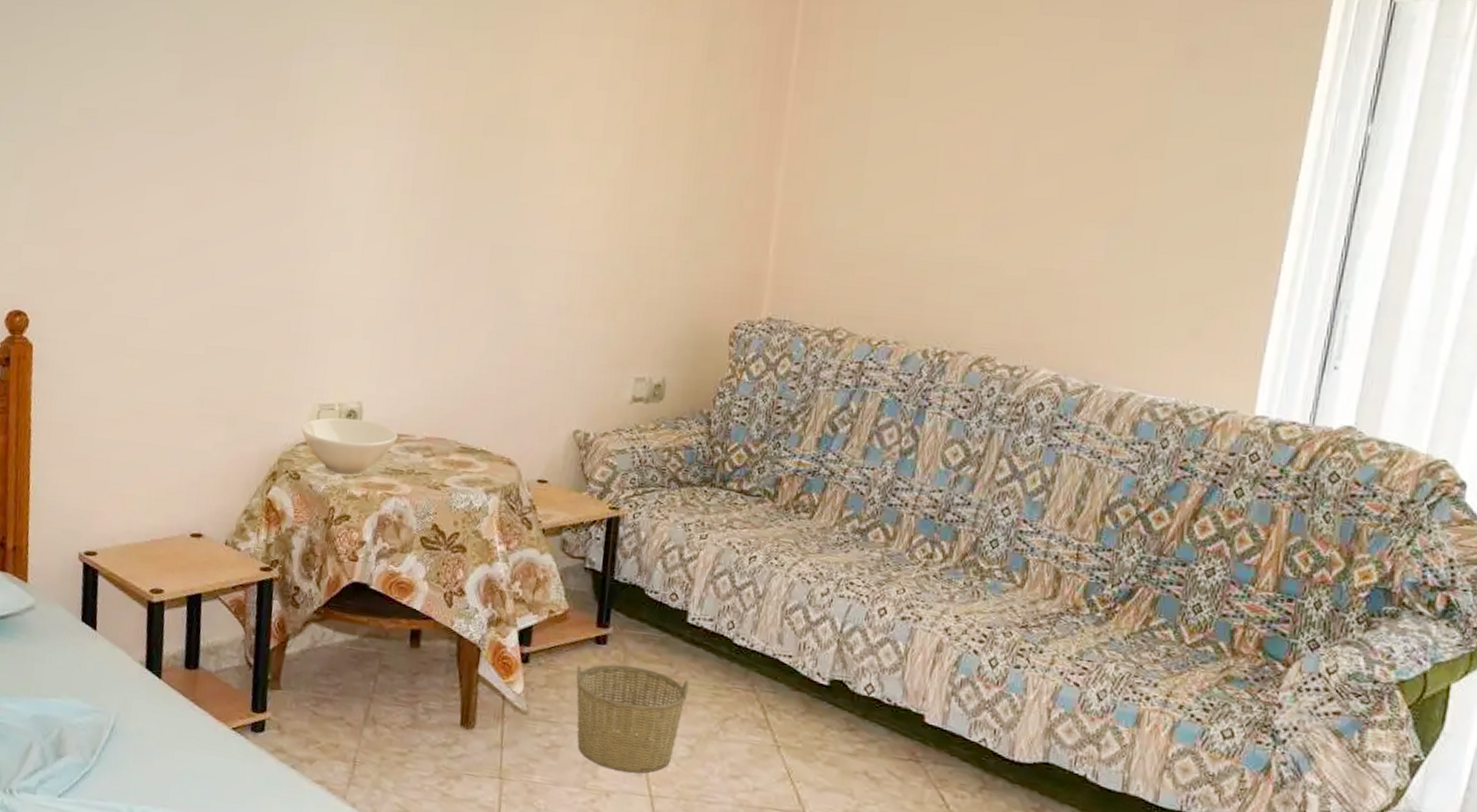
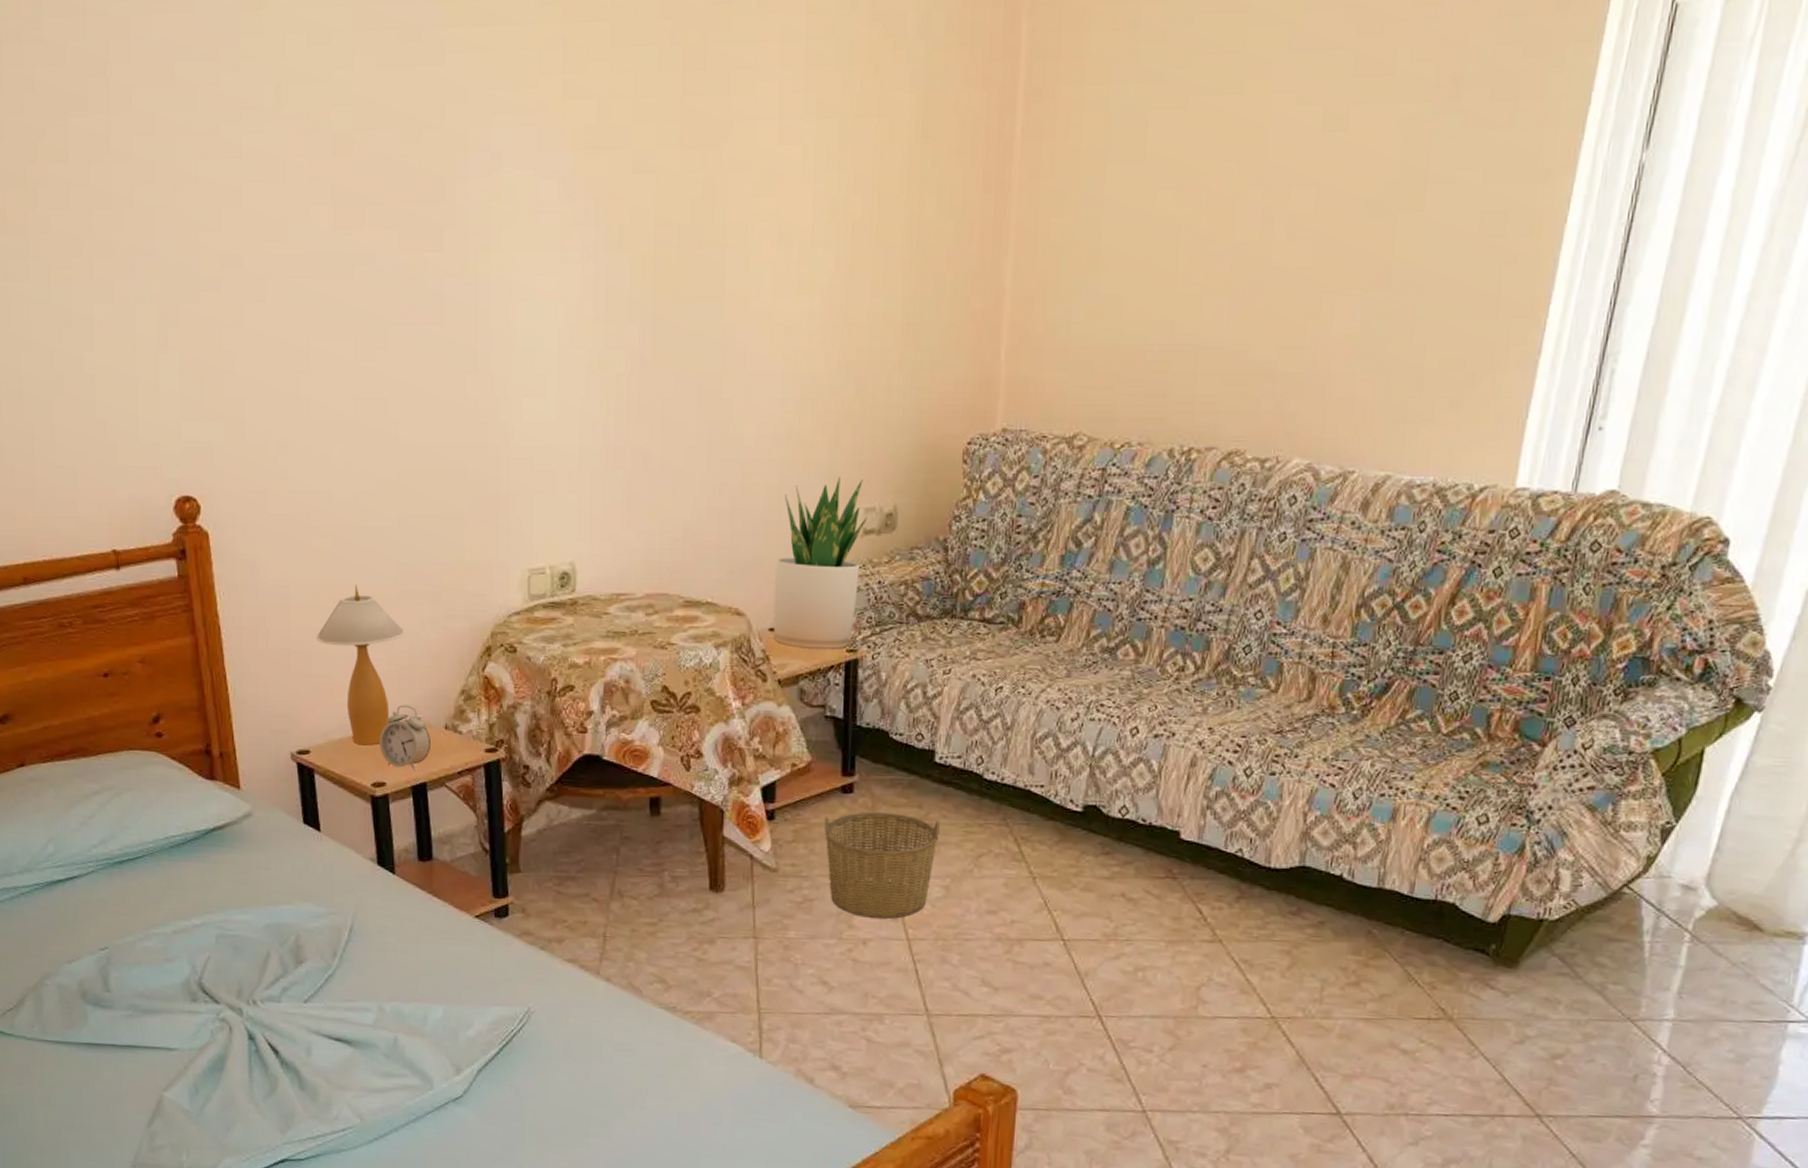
table lamp: none [116,403,199,554] -> present [315,584,405,746]
alarm clock: none [161,518,211,580] -> present [379,705,430,770]
bowl: present [301,417,398,475] -> none [512,581,617,642]
planter: none [541,347,637,506] -> present [773,477,868,649]

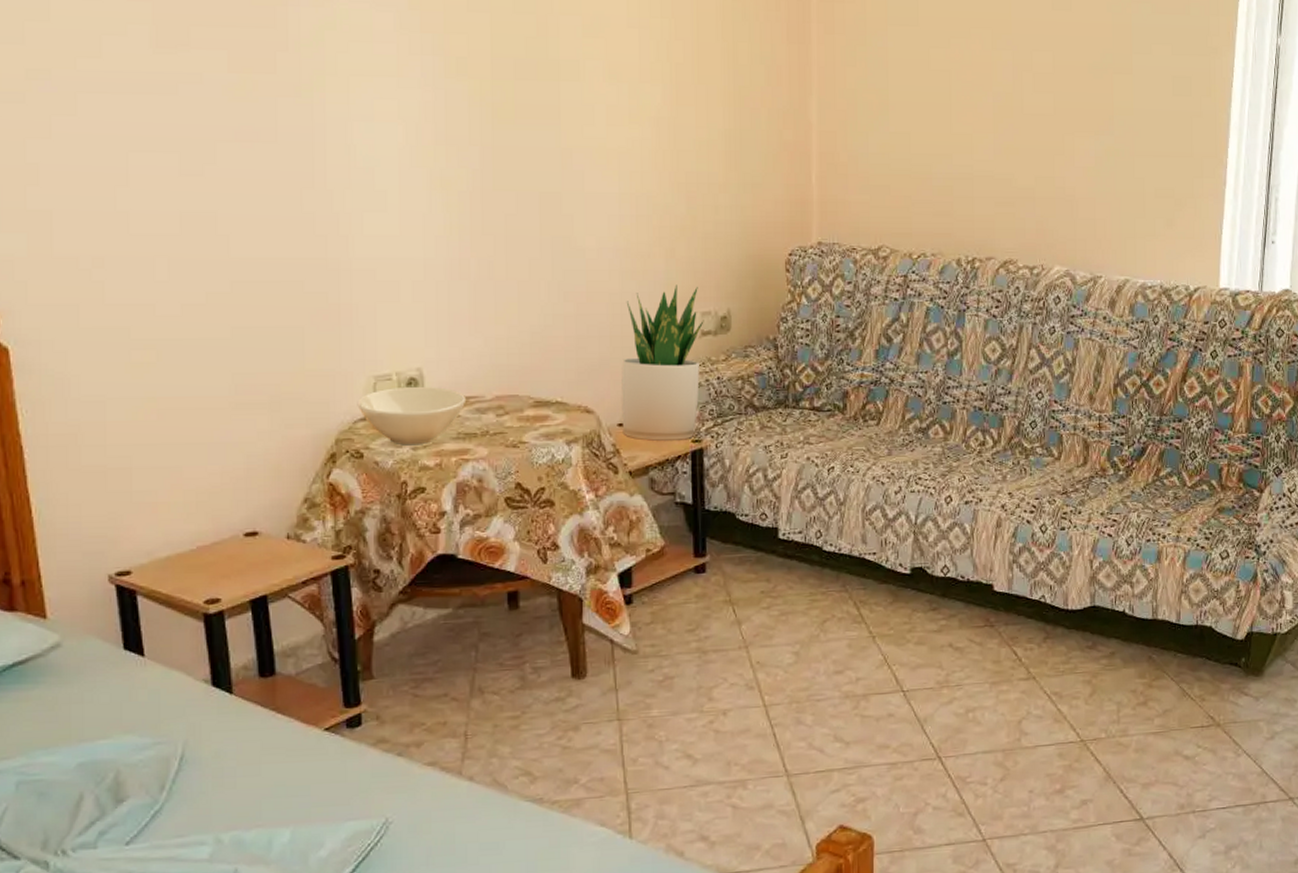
table lamp: present [315,584,405,746] -> none [137,396,240,562]
alarm clock: present [379,705,430,770] -> none [212,517,271,583]
bowl: none [512,581,617,642] -> present [357,386,467,446]
basket: present [824,812,940,919] -> none [680,588,787,689]

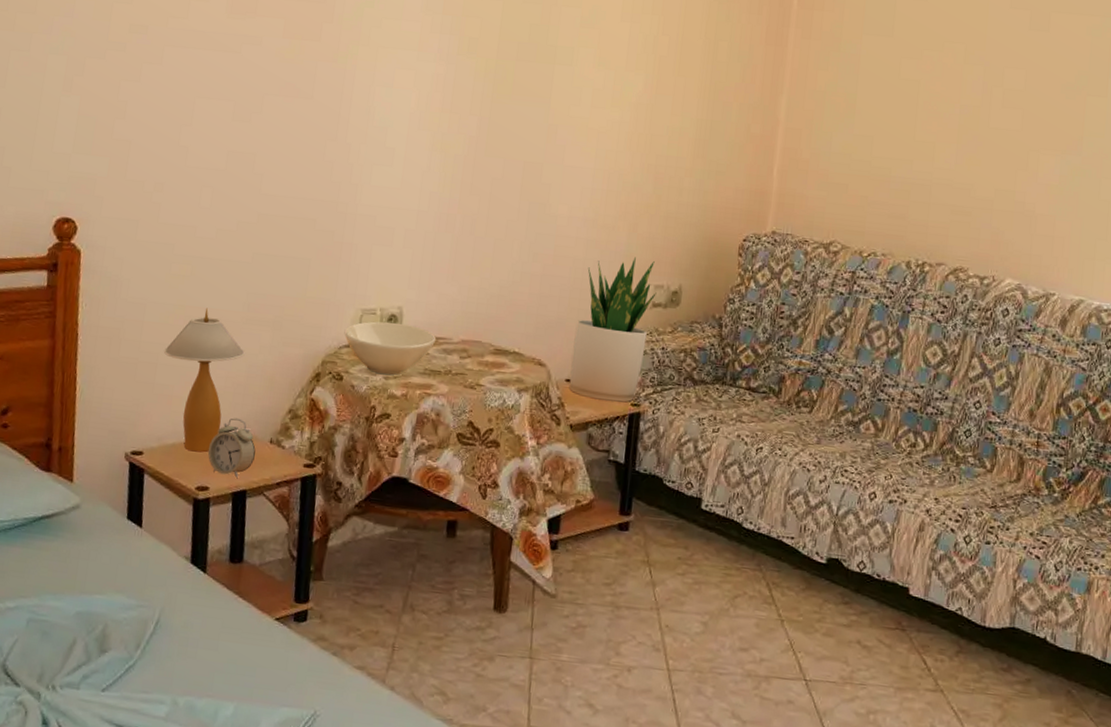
table lamp: none [137,396,240,562] -> present [163,308,245,453]
alarm clock: none [212,517,271,583] -> present [207,418,256,478]

